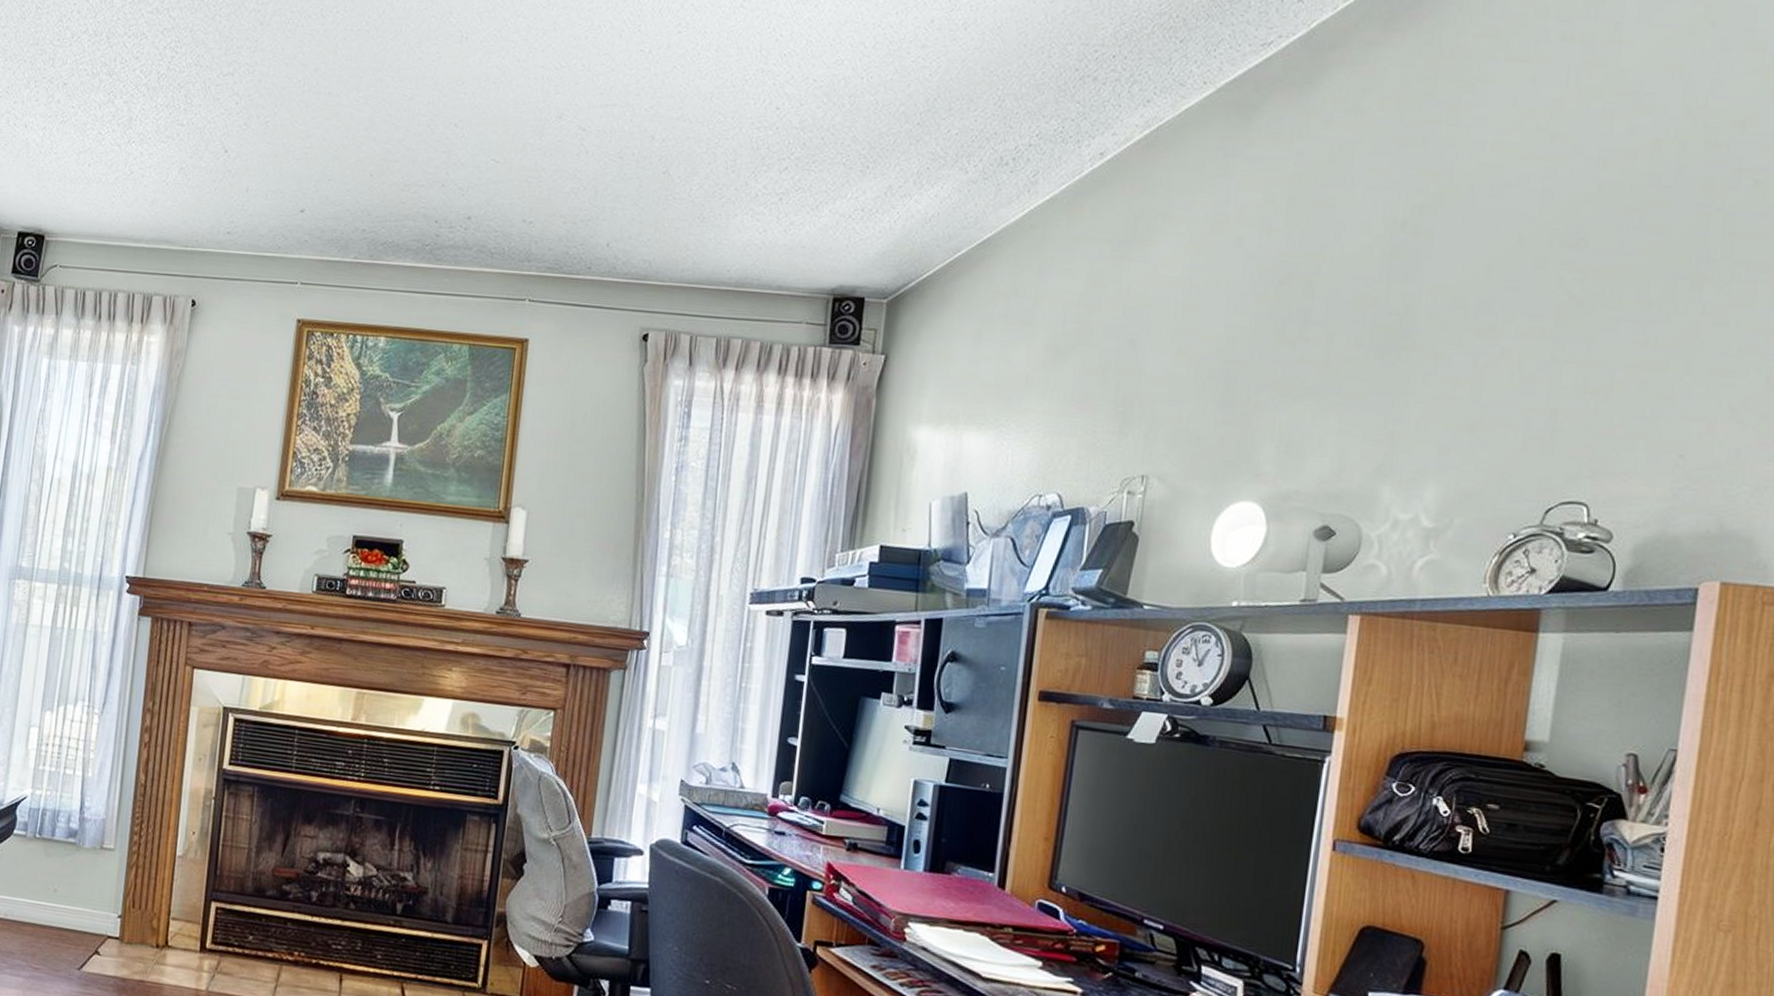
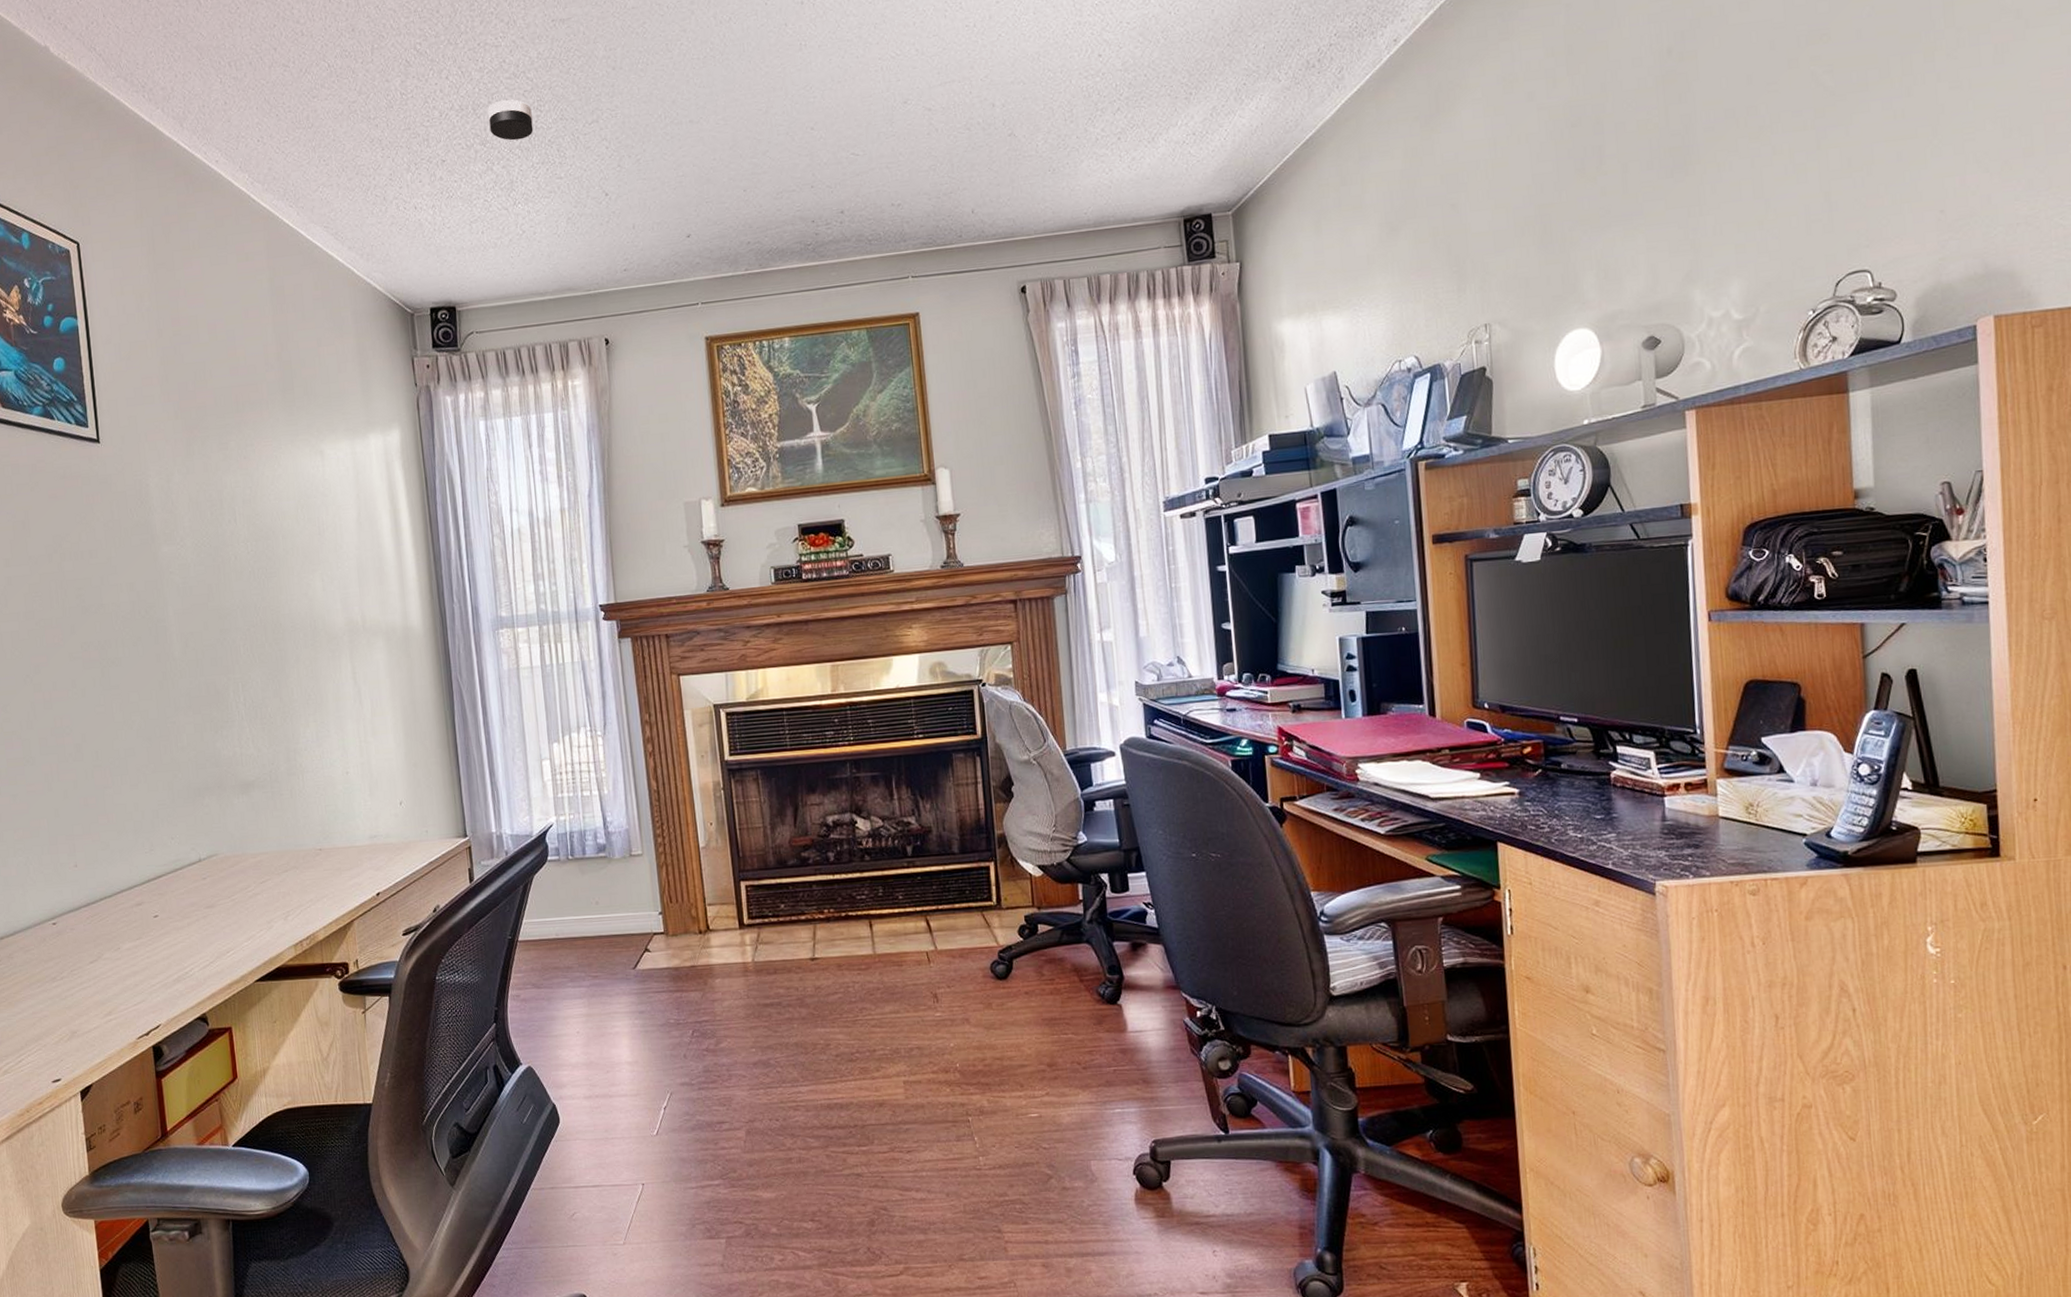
smoke detector: none [119,33,167,78] -> present [488,99,533,141]

